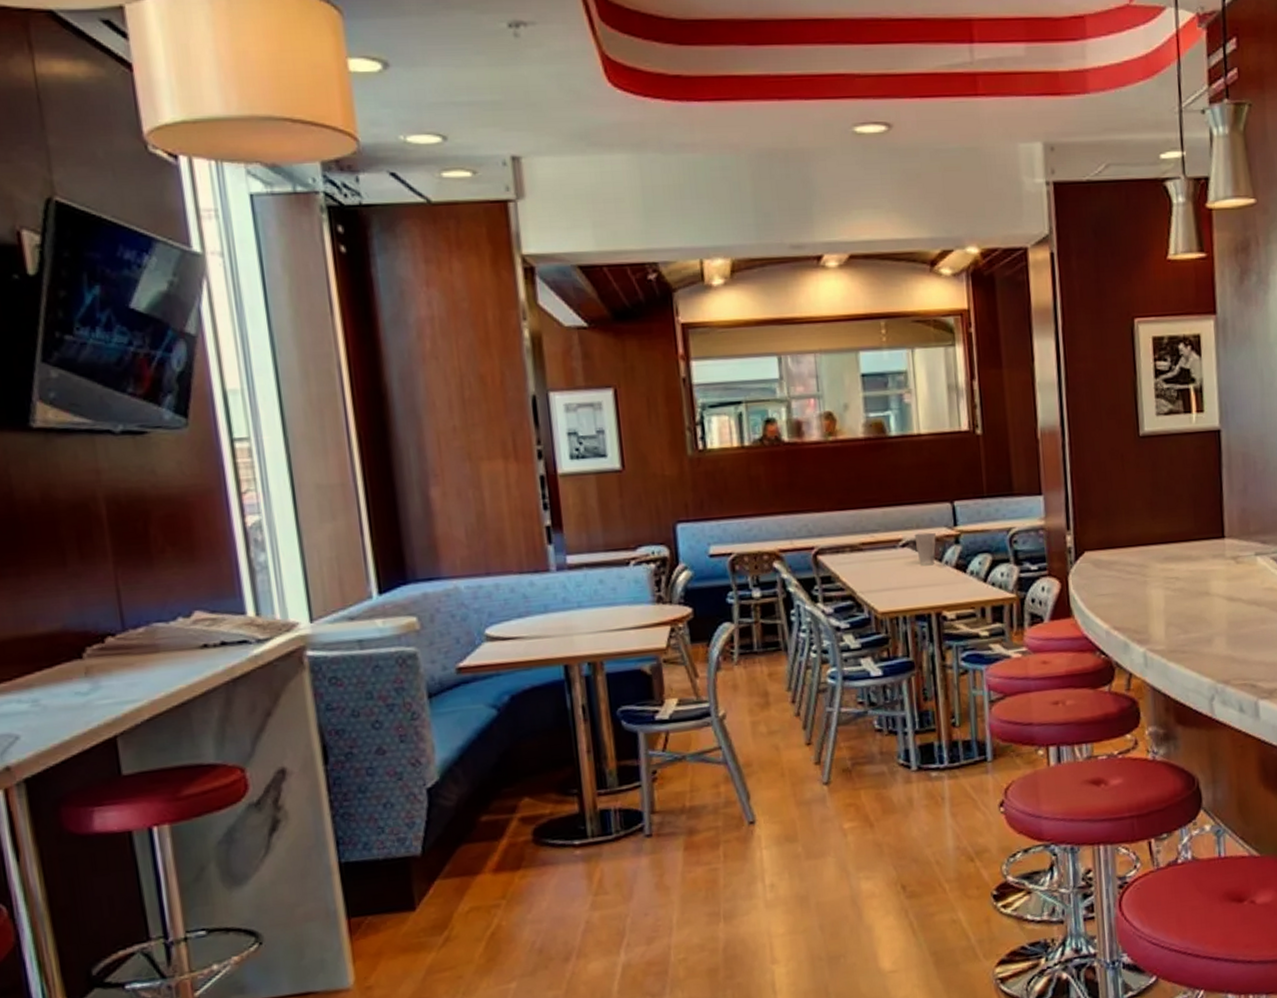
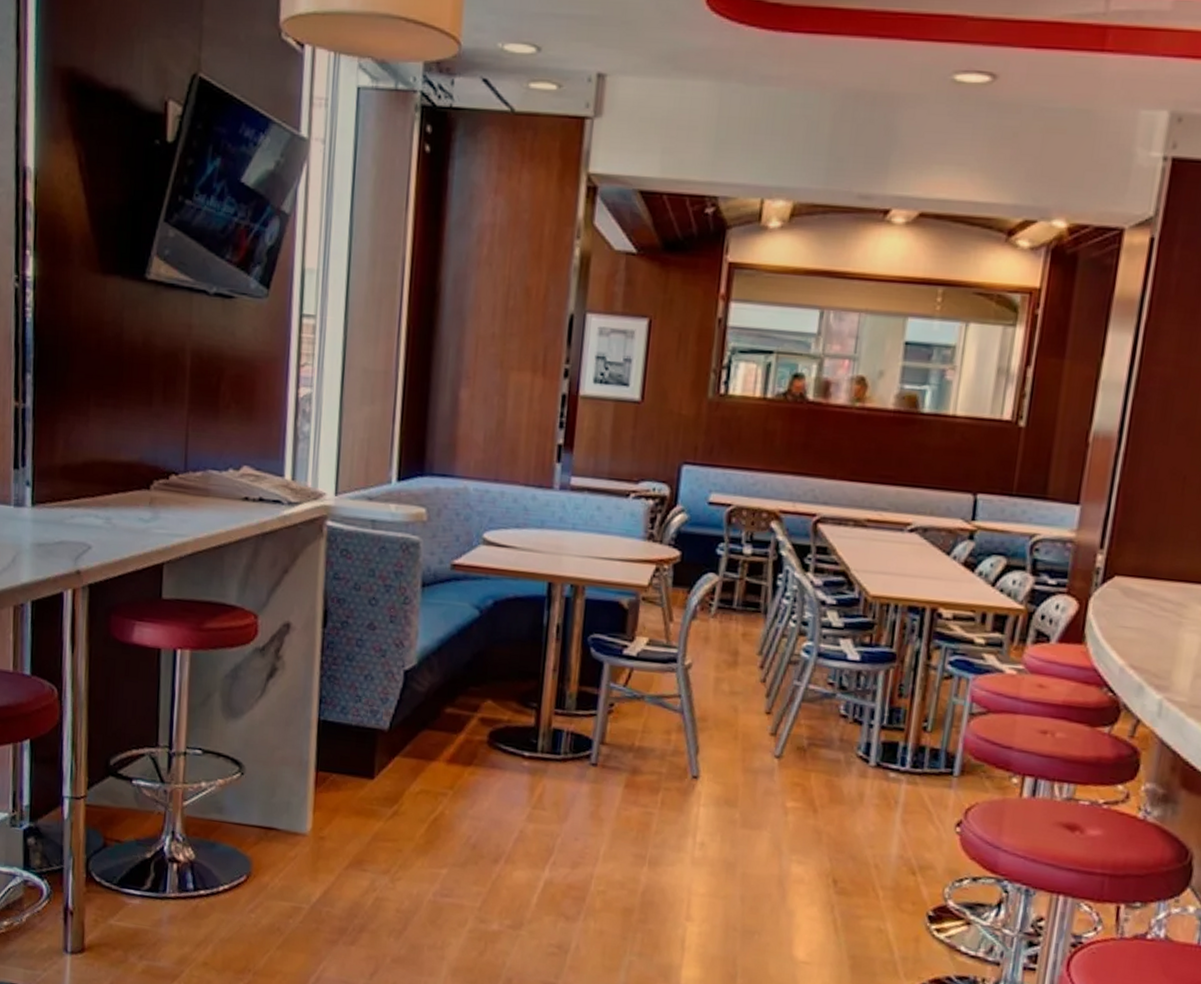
cup: present [914,532,936,567] -> none [924,520,949,558]

